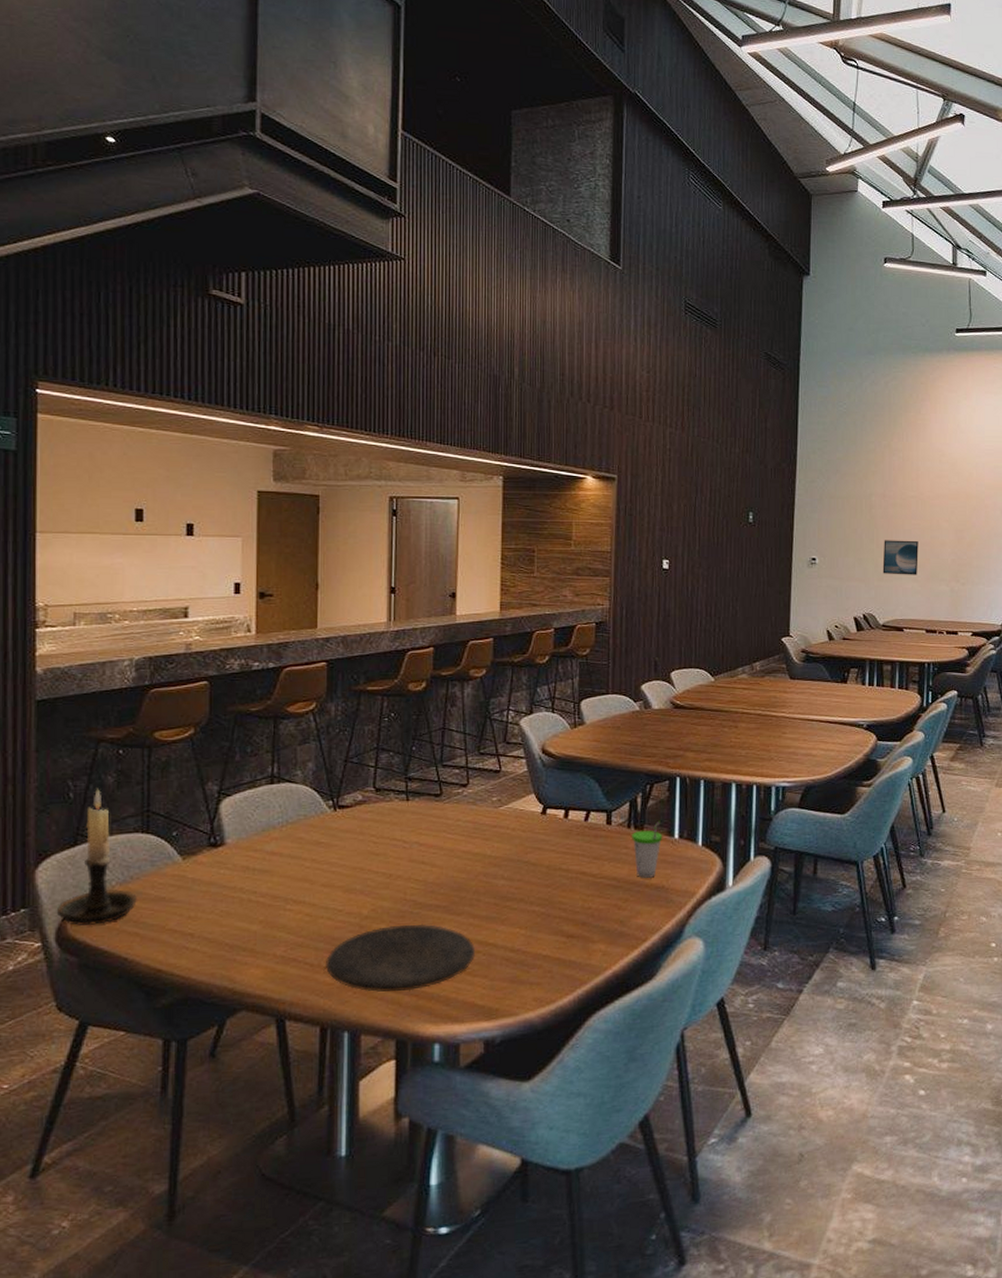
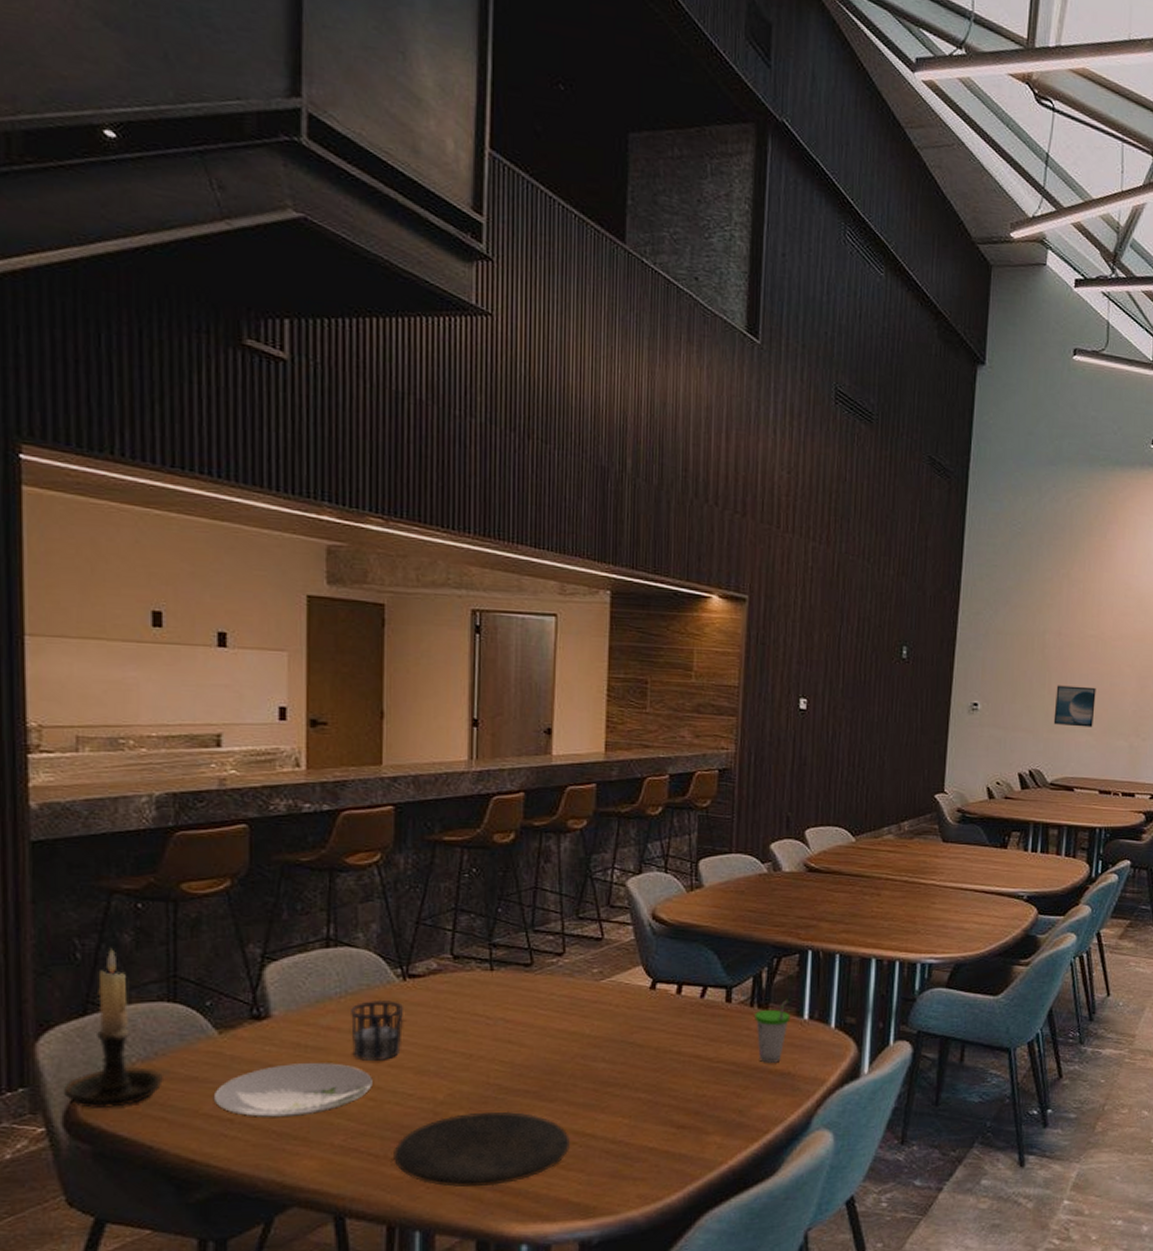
plate: none [177,883,310,933] -> present [213,1063,374,1119]
cup: none [291,827,335,881] -> present [351,999,404,1061]

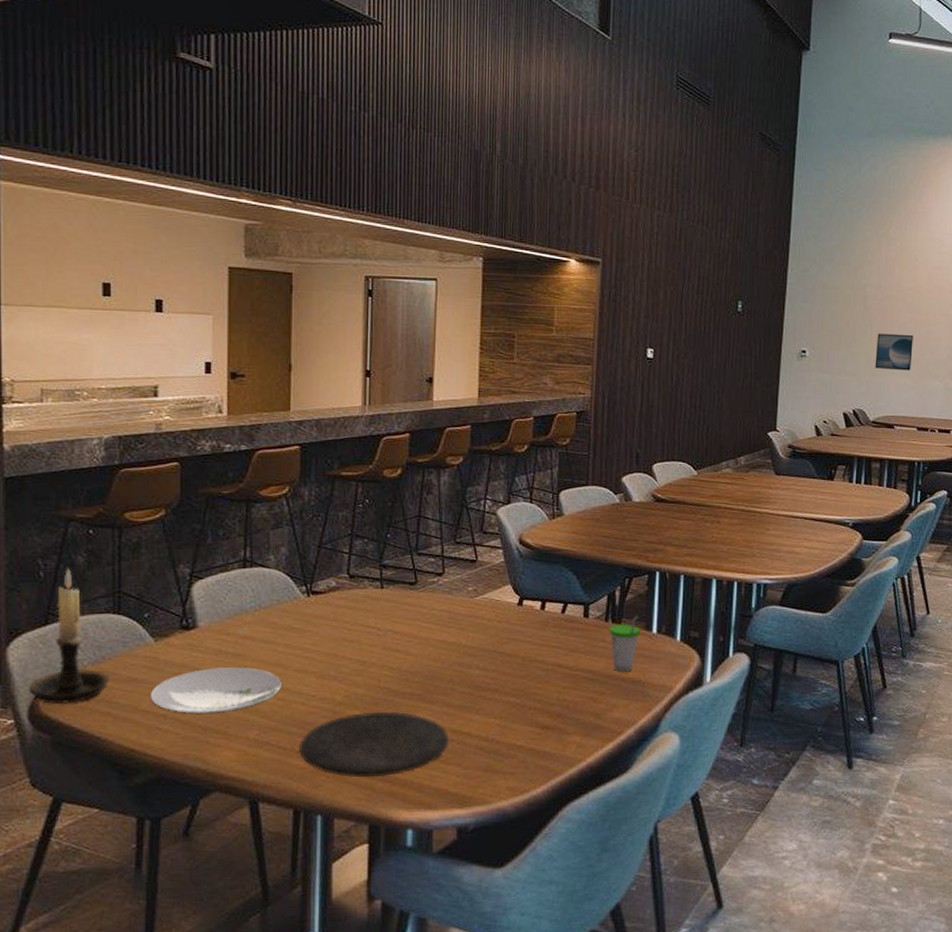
cup: present [351,999,404,1061] -> none [264,613,308,666]

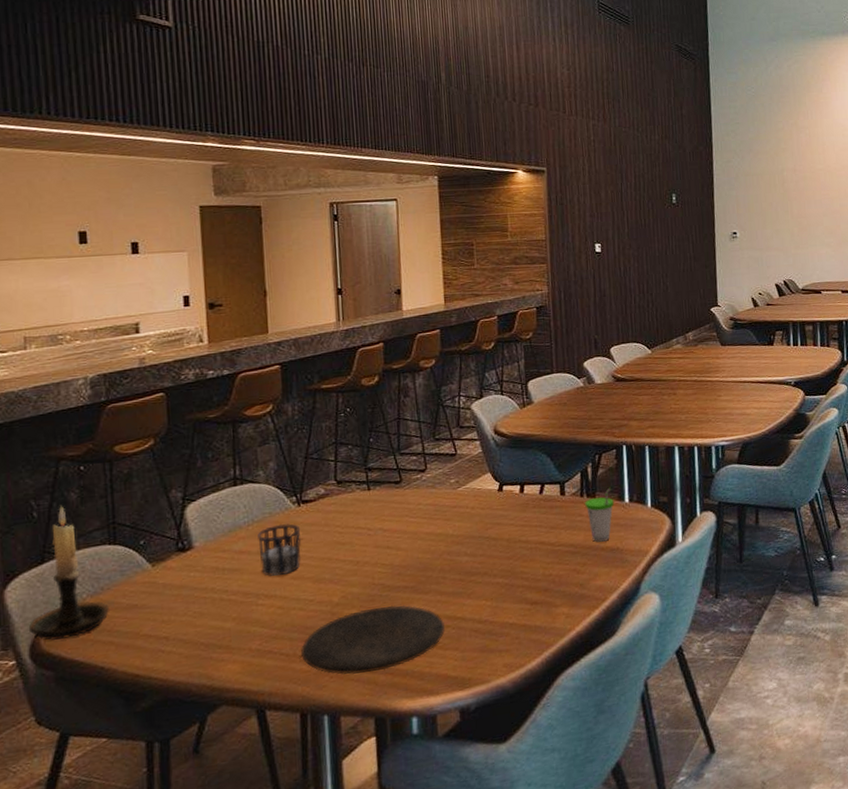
plate: present [150,667,283,715] -> none [150,581,281,634]
cup: none [264,613,308,666] -> present [258,523,302,576]
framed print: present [875,333,913,371] -> none [797,209,830,242]

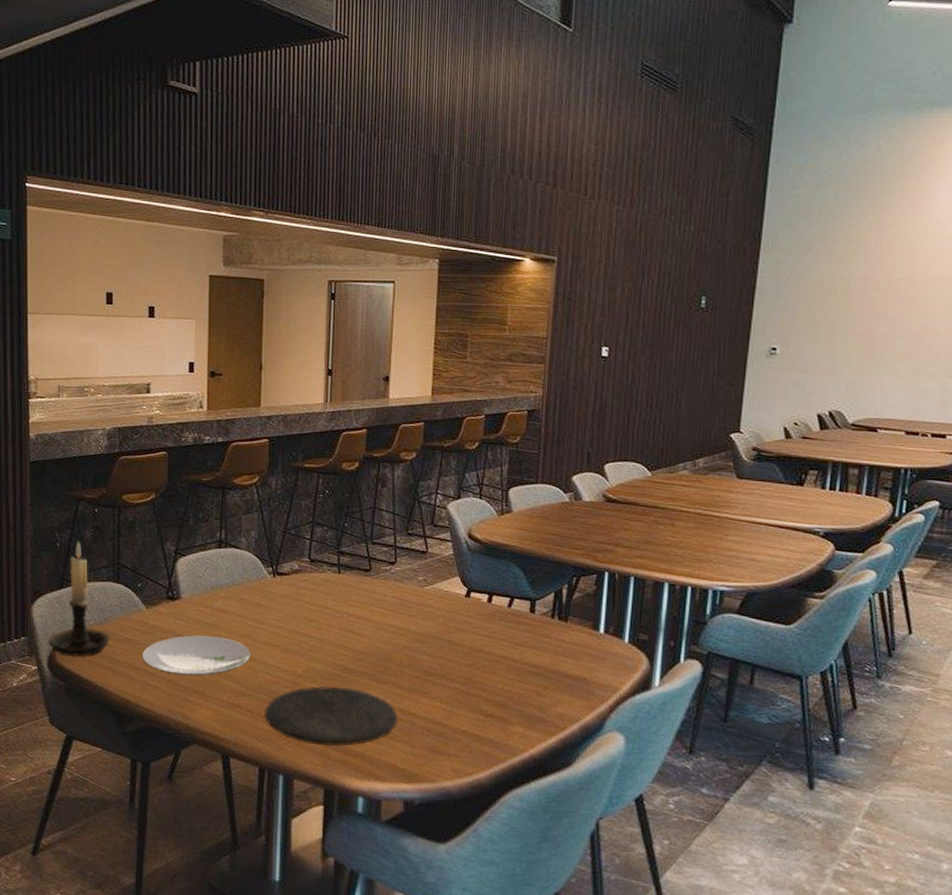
plate: none [150,581,281,634] -> present [142,635,251,676]
cup: present [258,523,302,576] -> none [236,590,274,638]
cup: present [585,487,615,542] -> none [555,613,588,669]

